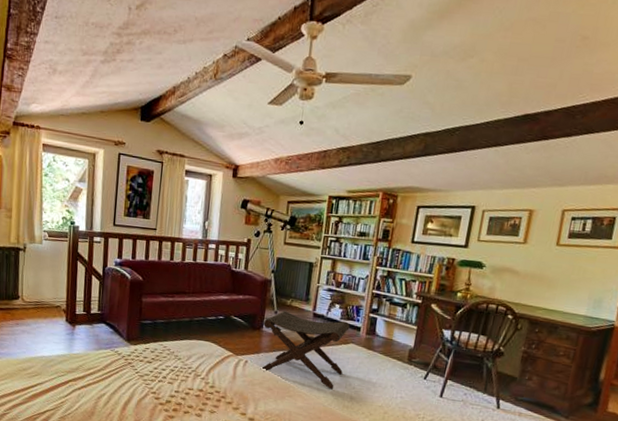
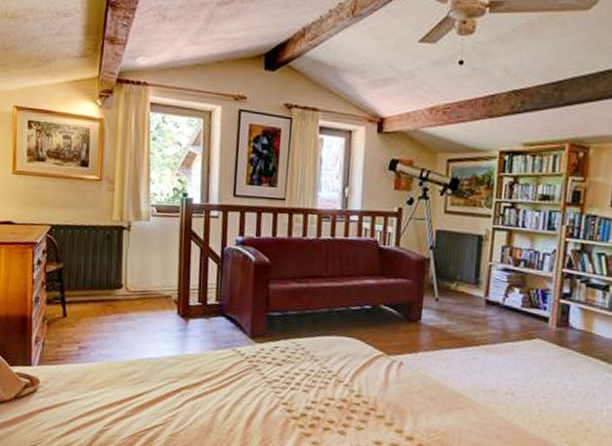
footstool: present [260,311,350,390] -> none [419,297,535,400]

